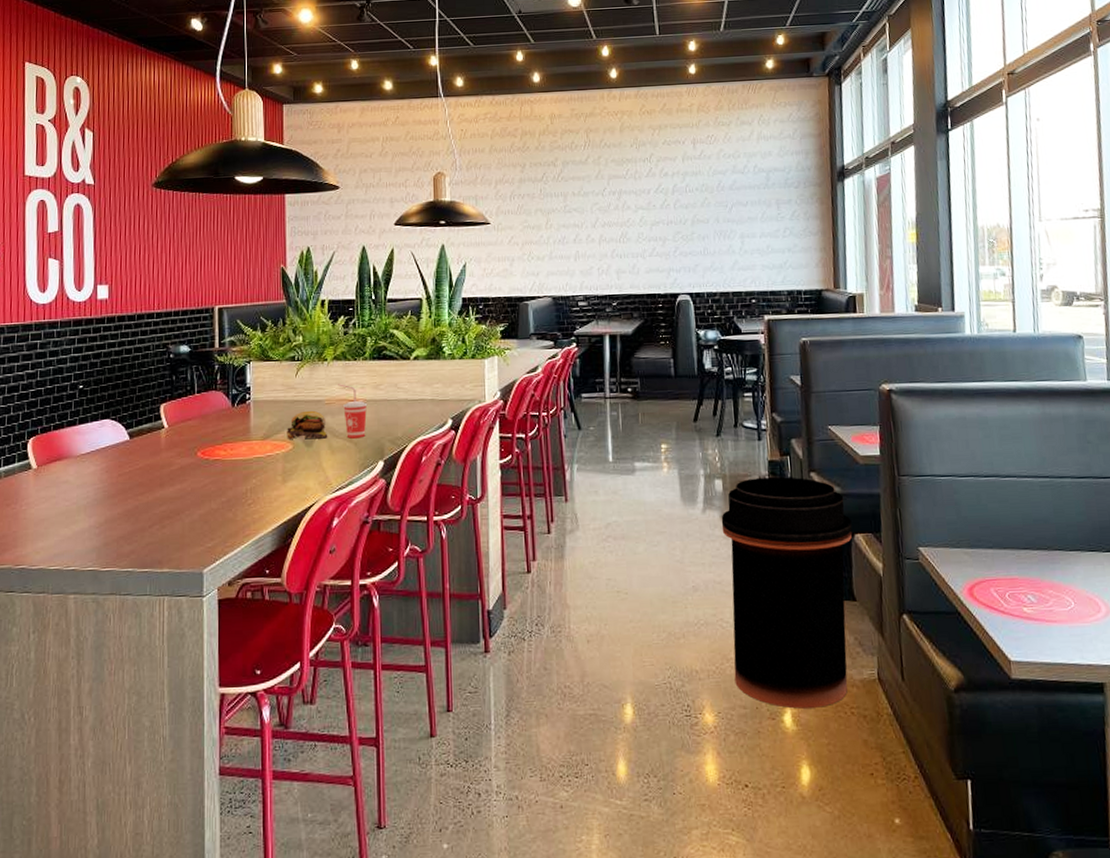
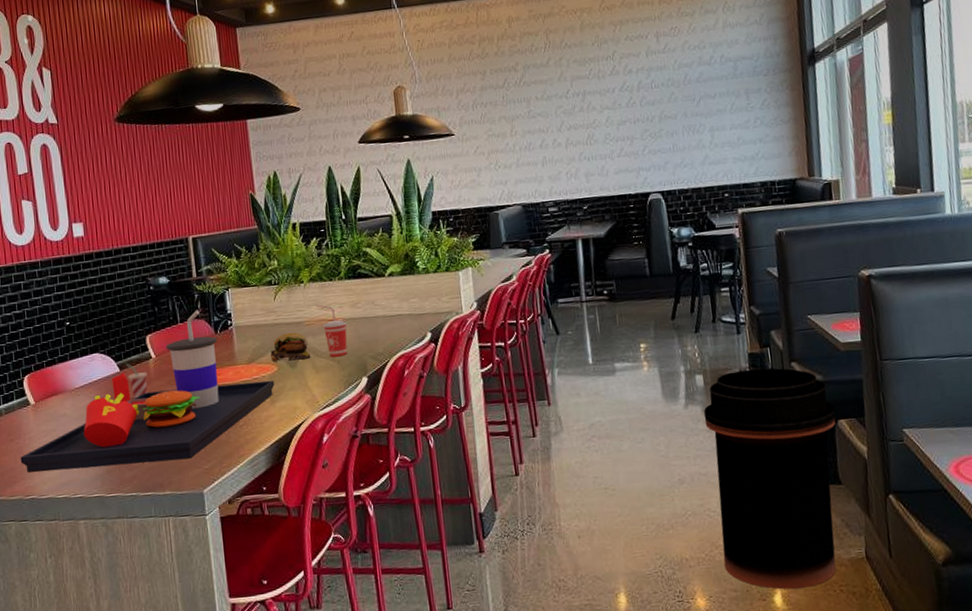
food tray: none [14,381,288,541] -> present [20,310,275,472]
beverage cup: none [136,431,159,468] -> present [125,363,148,398]

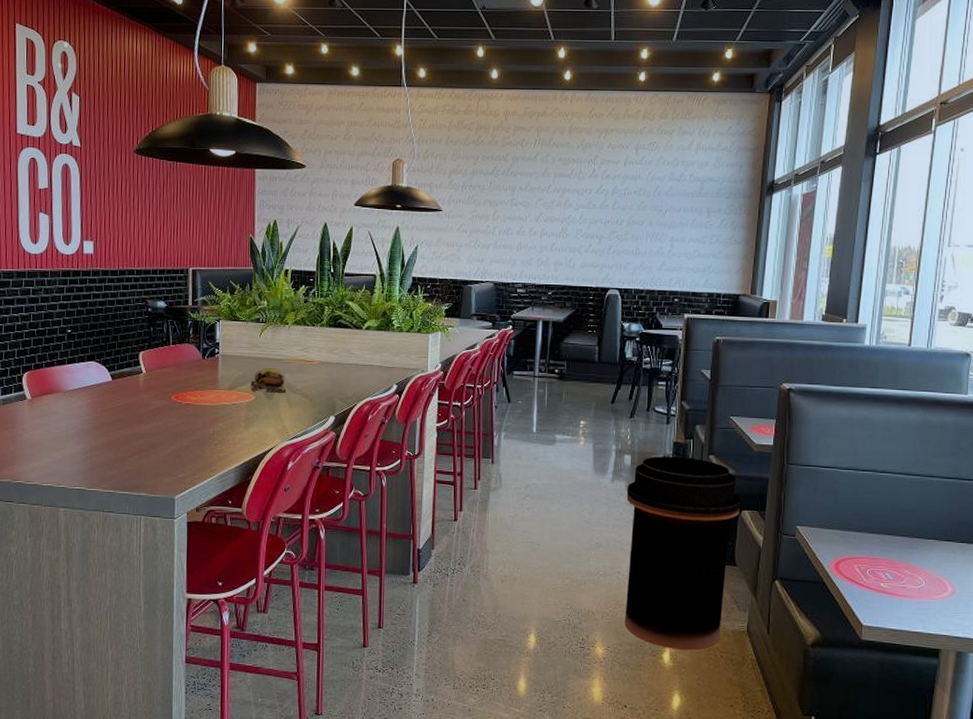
food tray: present [20,310,275,472] -> none [12,335,251,467]
beverage cup: present [125,363,148,398] -> none [117,374,138,406]
beverage cup: present [316,304,348,358] -> none [297,346,323,395]

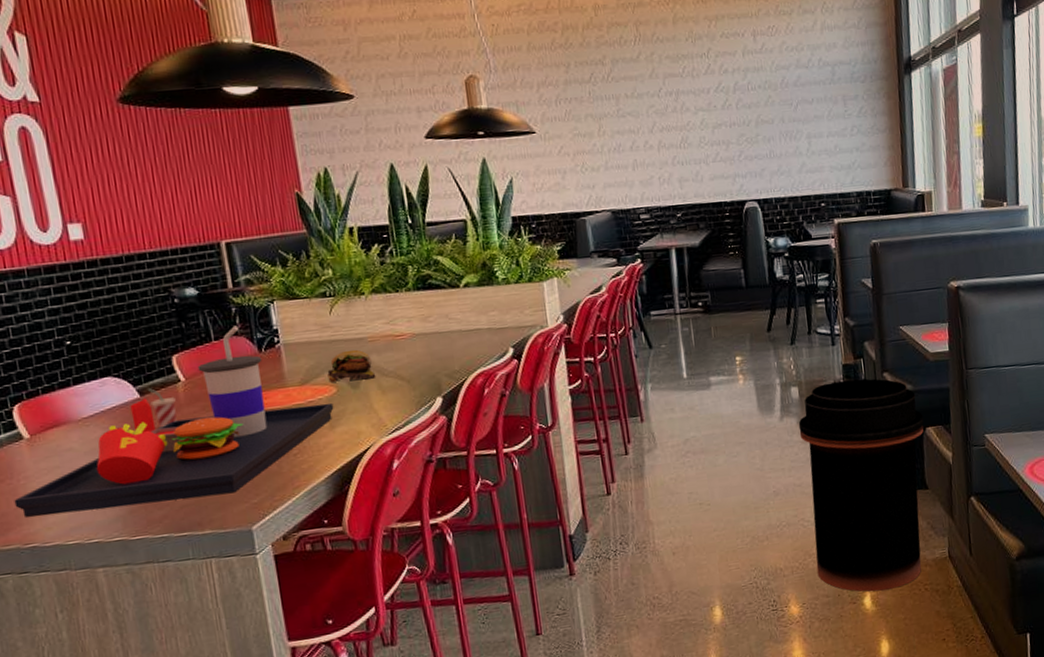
food tray: none [12,335,251,467] -> present [14,325,334,517]
beverage cup: none [117,374,138,406] -> present [147,387,177,427]

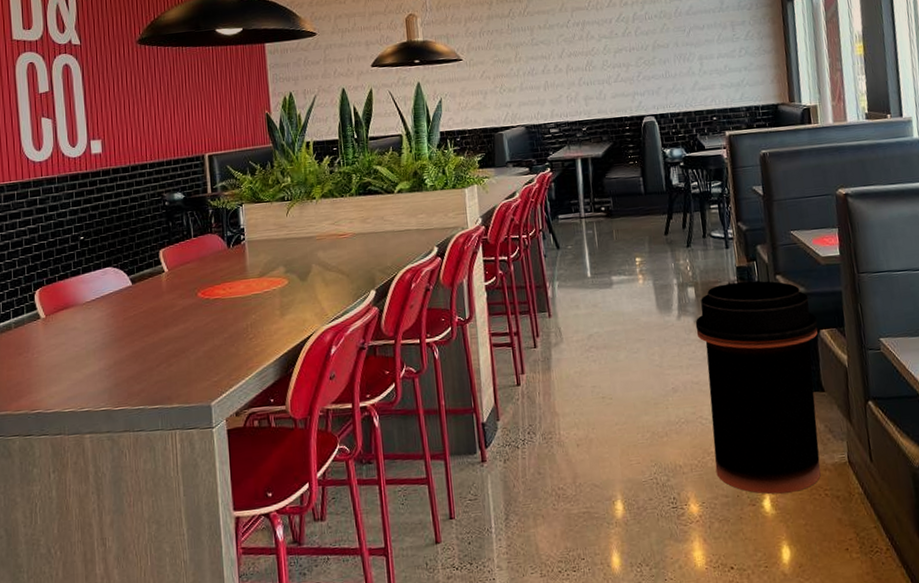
food tray: present [14,325,334,517] -> none [28,225,285,386]
beverage cup: present [147,387,177,427] -> none [138,276,160,311]
burger: present [327,349,376,382] -> none [281,246,321,275]

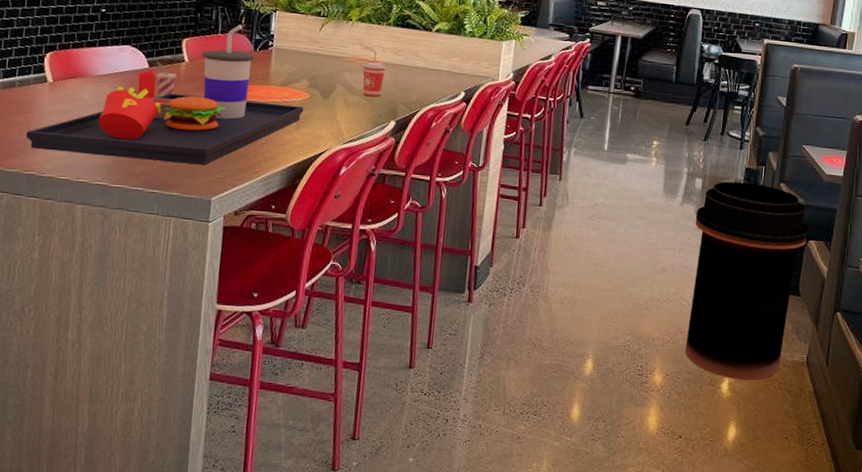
food tray: none [28,225,285,386] -> present [25,24,304,165]
beverage cup: none [138,276,160,311] -> present [156,61,178,97]
beverage cup: none [327,220,357,271] -> present [360,44,387,98]

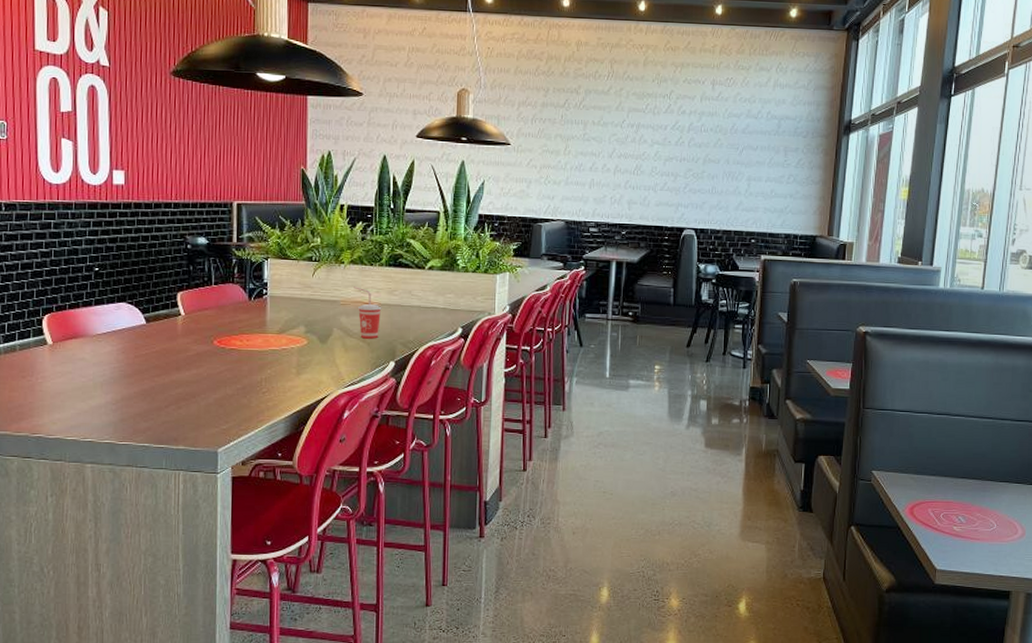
food tray: present [25,24,304,165] -> none [30,275,303,418]
beverage cup: present [156,61,178,97] -> none [152,316,175,352]
trash can: present [685,181,808,380] -> none [700,401,817,599]

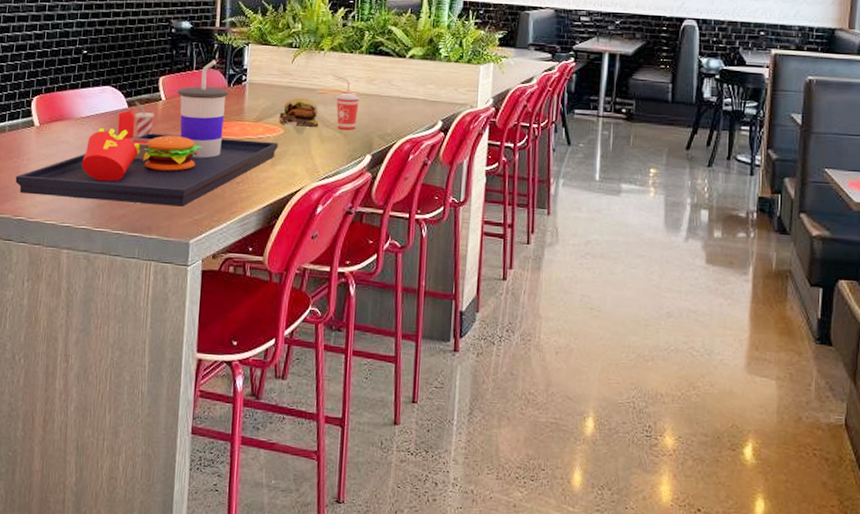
food tray: none [30,275,303,418] -> present [15,60,279,207]
beverage cup: none [152,316,175,352] -> present [134,101,156,137]
burger: none [302,309,342,337] -> present [279,98,319,127]

